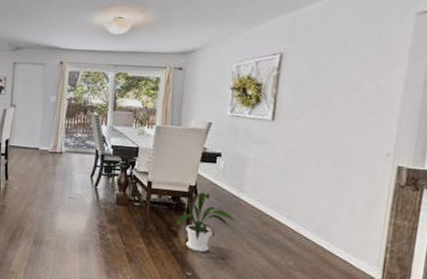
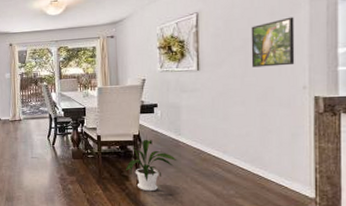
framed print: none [333,72,389,128] -> present [251,17,295,68]

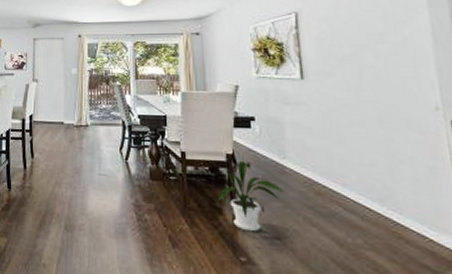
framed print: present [251,17,295,68] -> none [361,23,421,80]

